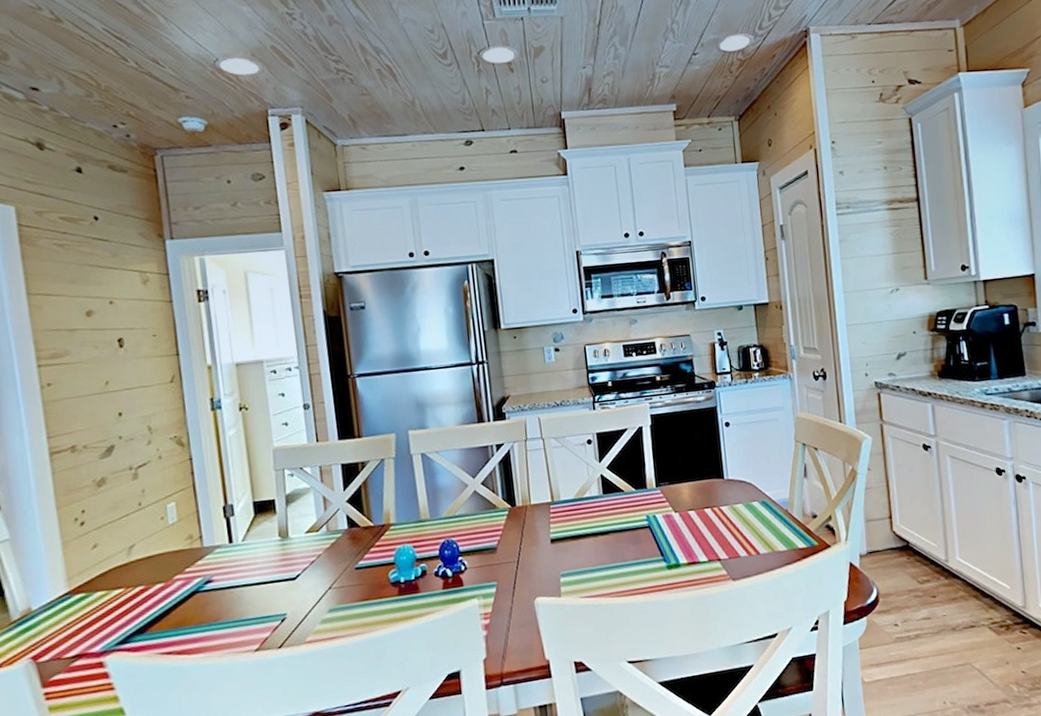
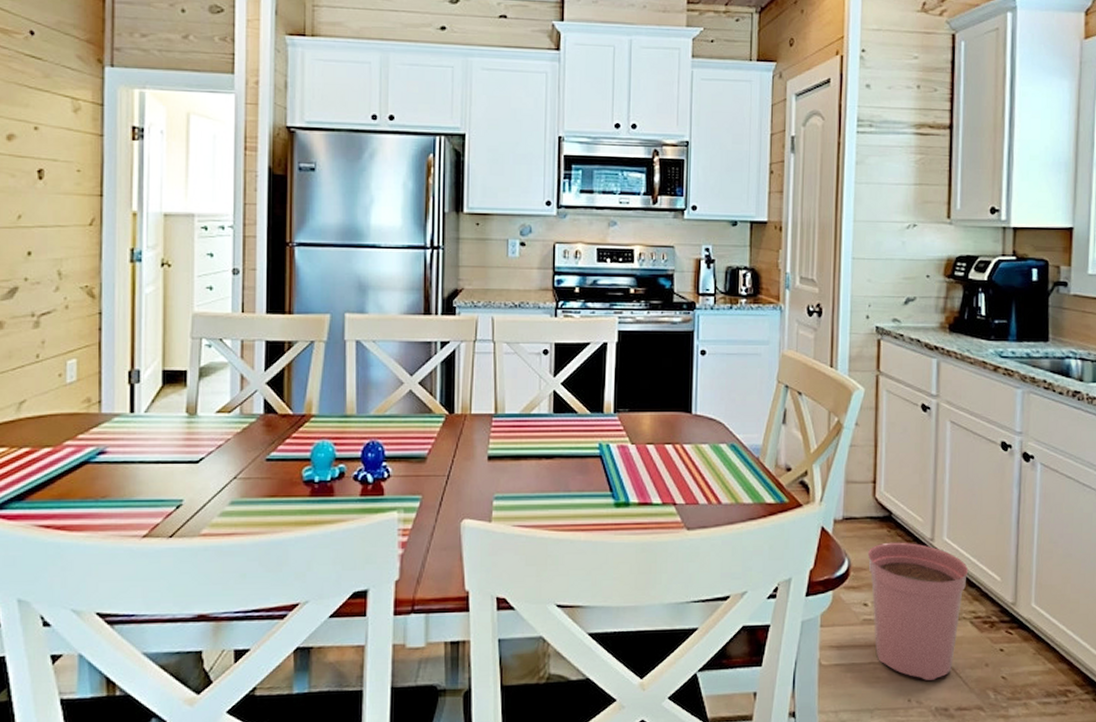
plant pot: none [892,565,982,684] -> present [867,542,969,680]

